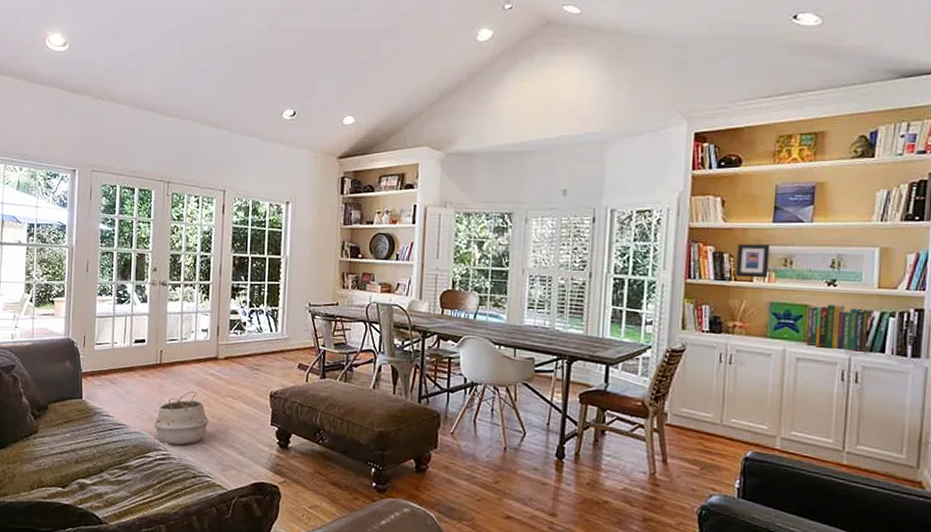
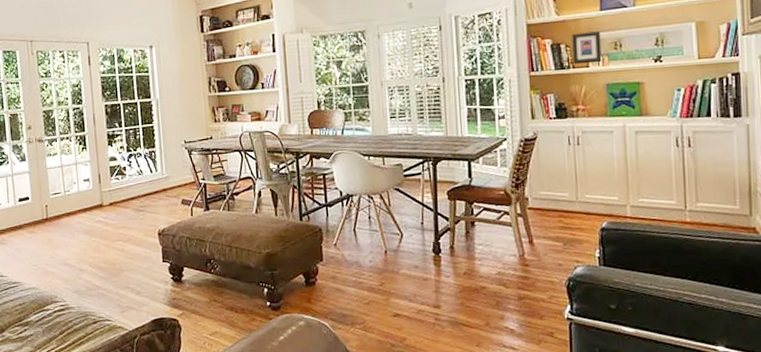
woven basket: present [153,391,209,446] -> none [48,240,102,295]
books: present [806,303,873,352] -> none [641,77,698,120]

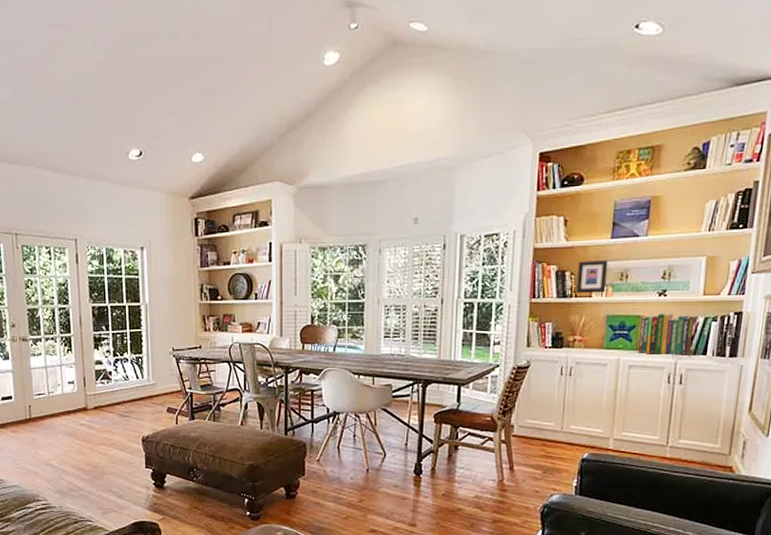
books: none [641,77,698,120] -> present [638,312,698,356]

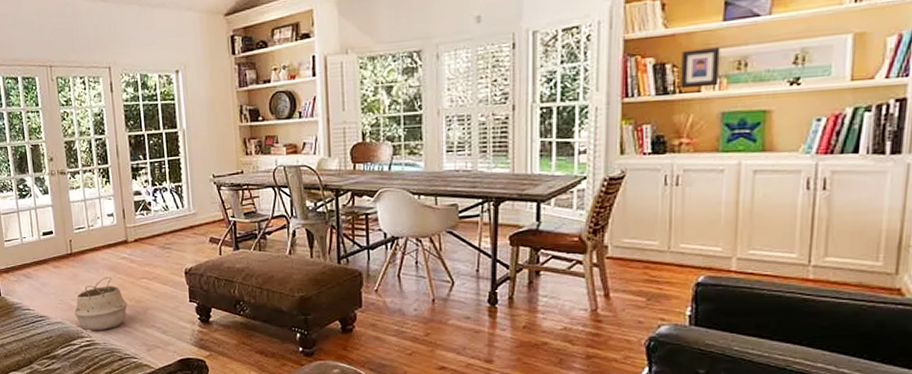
woven basket: none [30,442,85,495] -> present [73,277,128,331]
books: present [638,312,698,356] -> none [765,104,845,157]

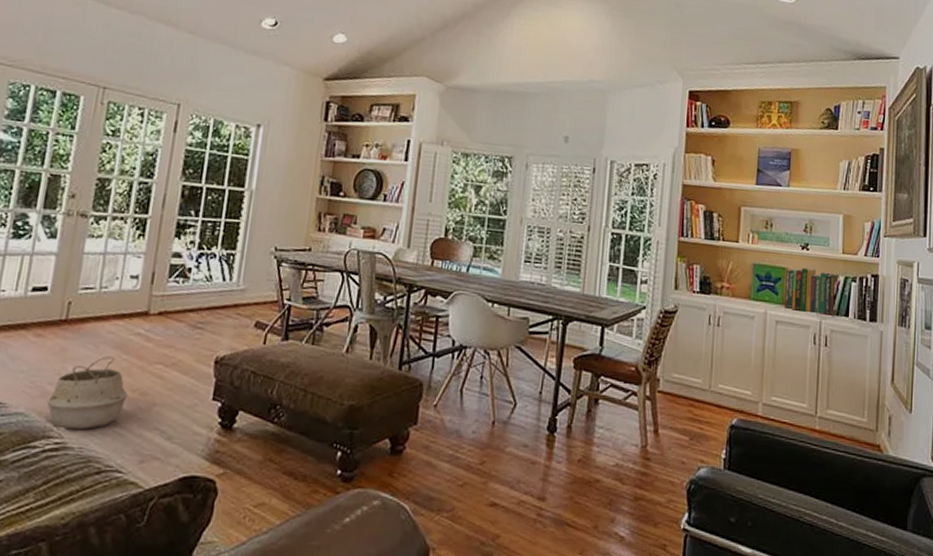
picture frame: present [680,47,721,89] -> none [724,203,754,240]
books: none [765,104,845,157] -> present [784,267,839,316]

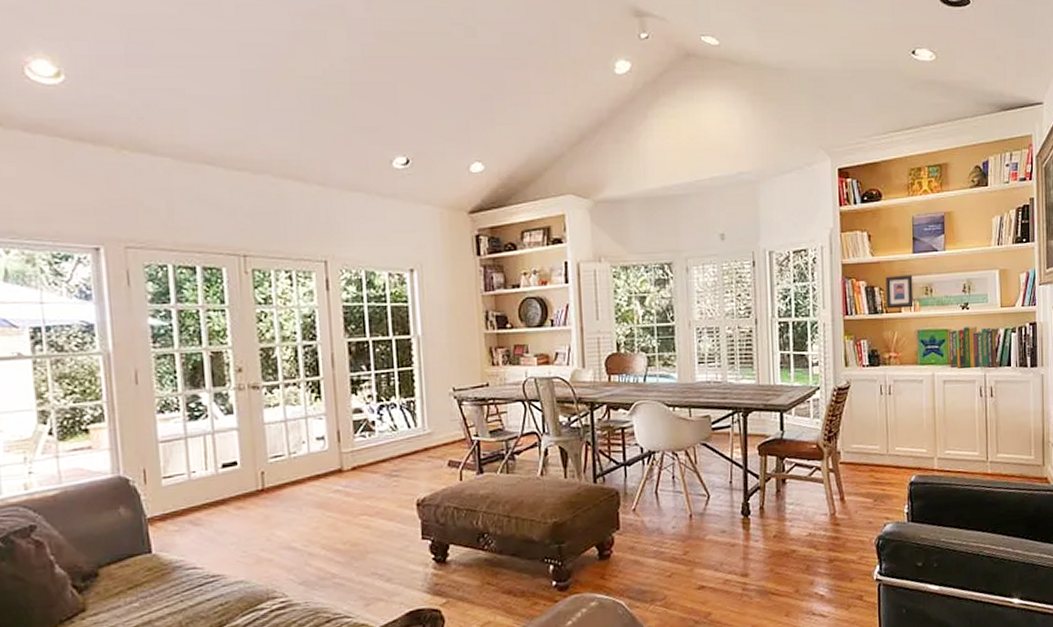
woven basket: present [46,356,128,430] -> none [263,516,340,588]
picture frame: none [724,203,754,240] -> present [885,275,914,309]

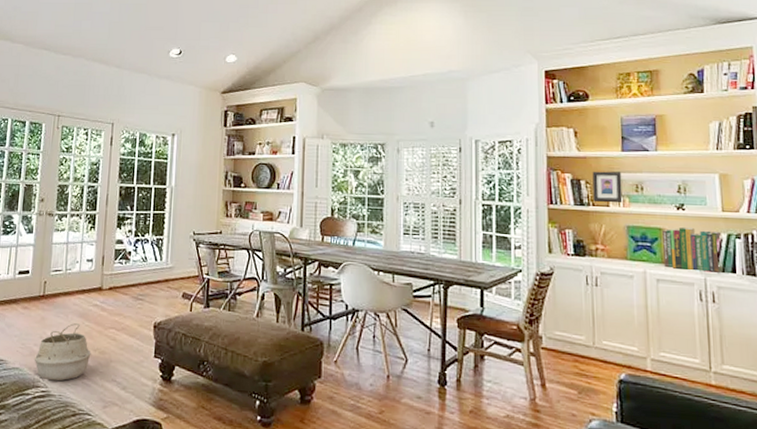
woven basket: none [263,516,340,588] -> present [34,323,91,381]

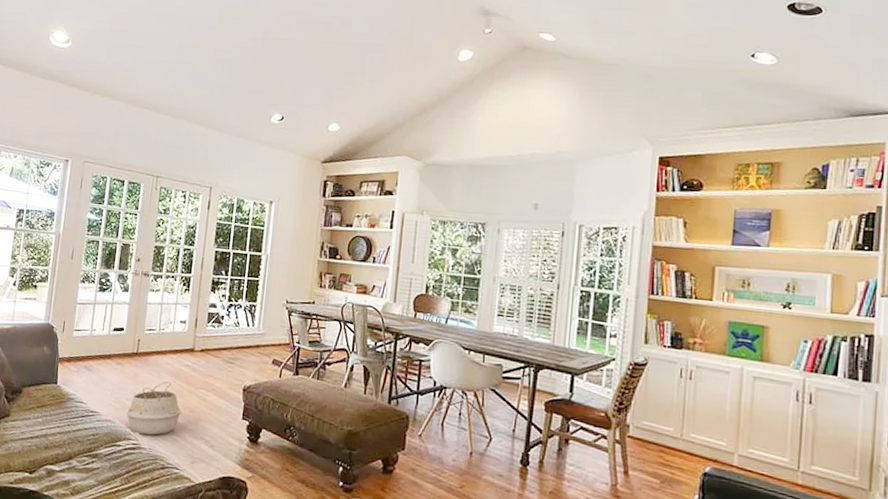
picture frame: present [592,171,623,204] -> none [696,263,729,298]
books: present [662,226,723,273] -> none [763,325,826,374]

